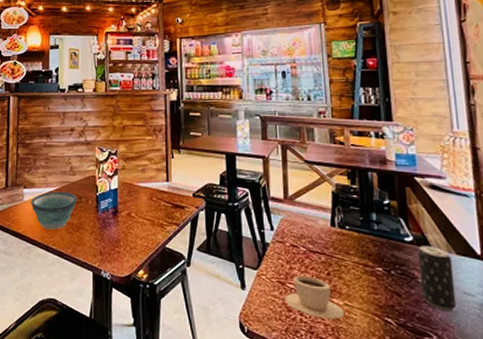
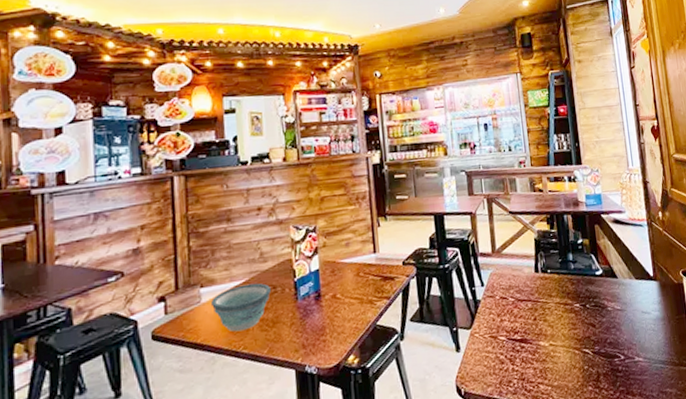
cup: present [284,276,345,320] -> none [497,325,550,364]
beverage can: present [417,245,457,311] -> none [606,275,637,332]

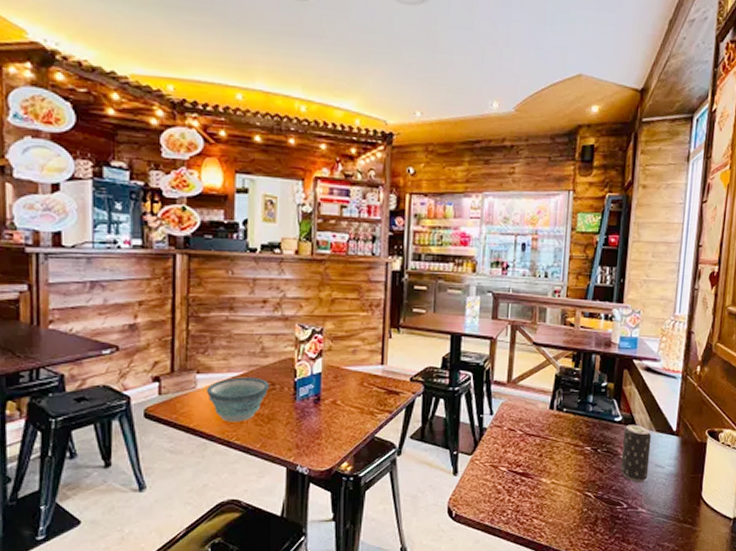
beverage can: none [606,275,637,332] -> present [621,424,652,482]

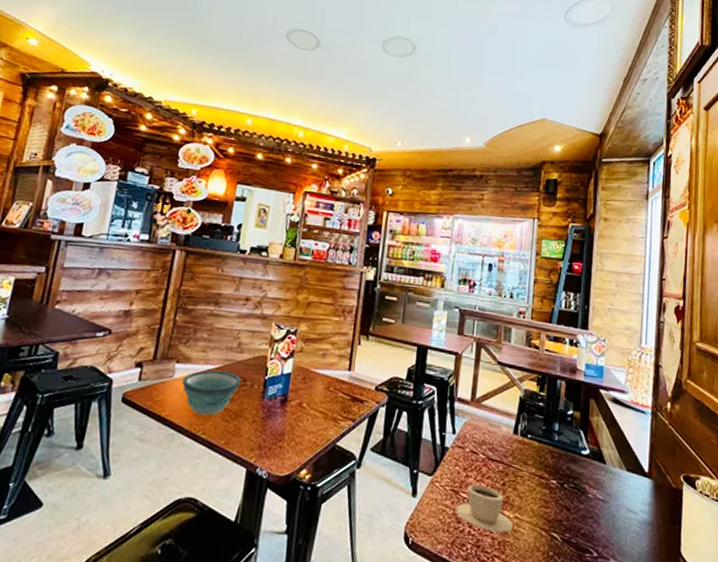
cup: none [495,459,551,498] -> present [455,485,514,533]
beverage can: present [621,424,652,482] -> none [589,459,622,528]

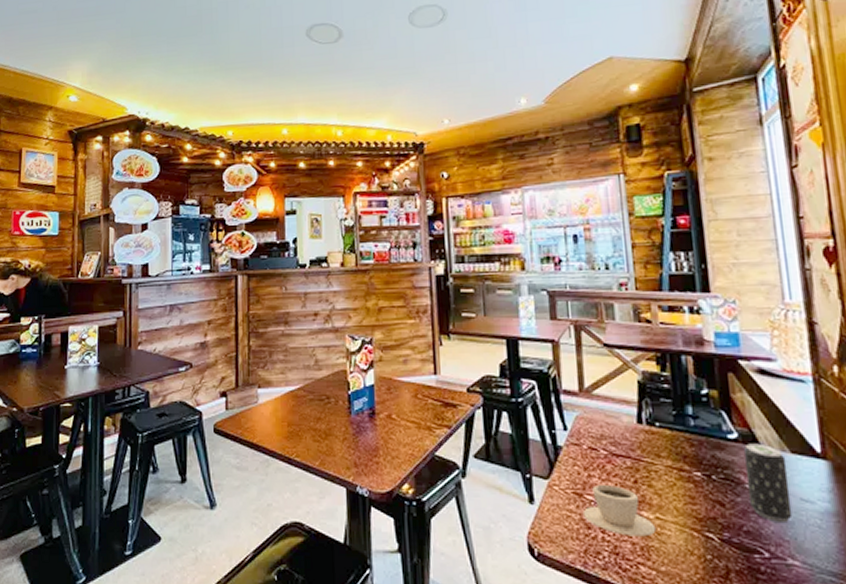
bowl: present [182,369,241,416] -> none [268,390,324,438]
beverage can: none [589,459,622,528] -> present [743,443,793,522]

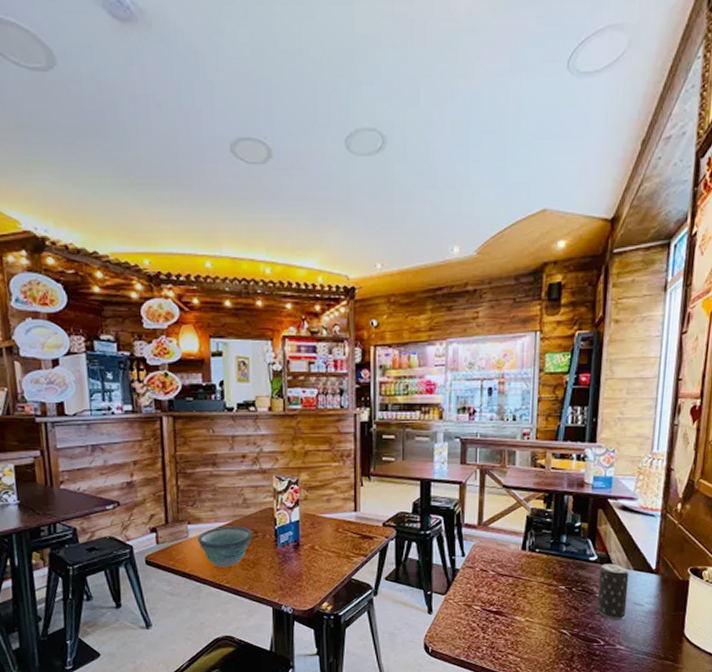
bowl: none [268,390,324,438] -> present [198,526,252,567]
cup: present [582,485,656,537] -> none [470,598,525,635]

